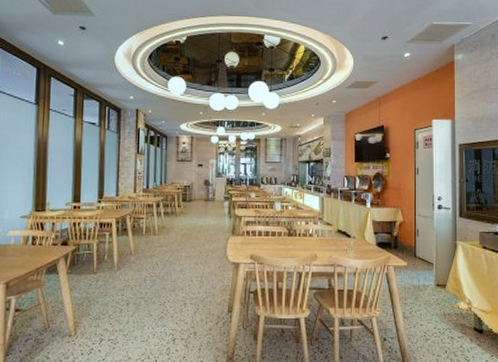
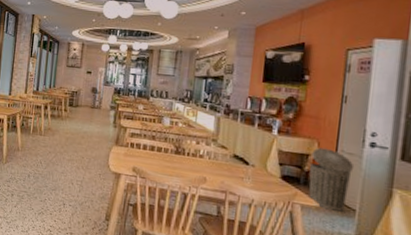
trash can: none [396,214,429,267] -> present [309,147,355,212]

